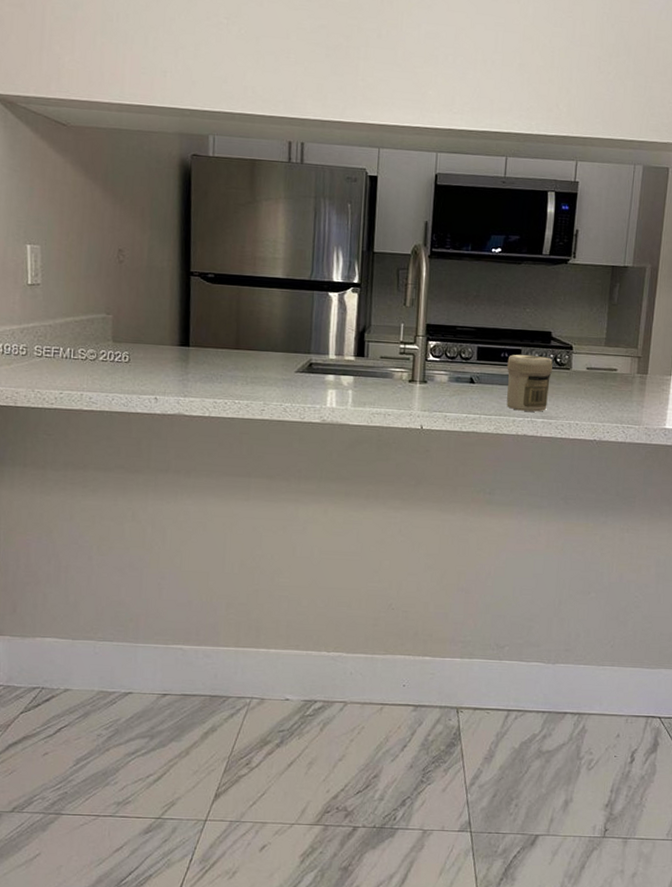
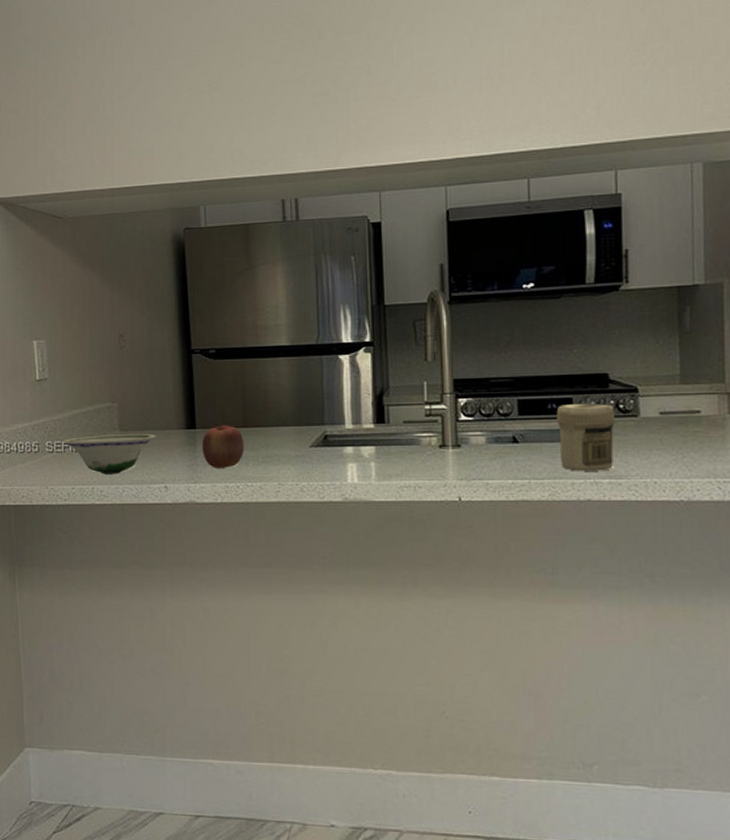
bowl: none [52,344,149,383] -> present [62,433,156,474]
apple: none [194,343,235,385] -> present [202,422,245,468]

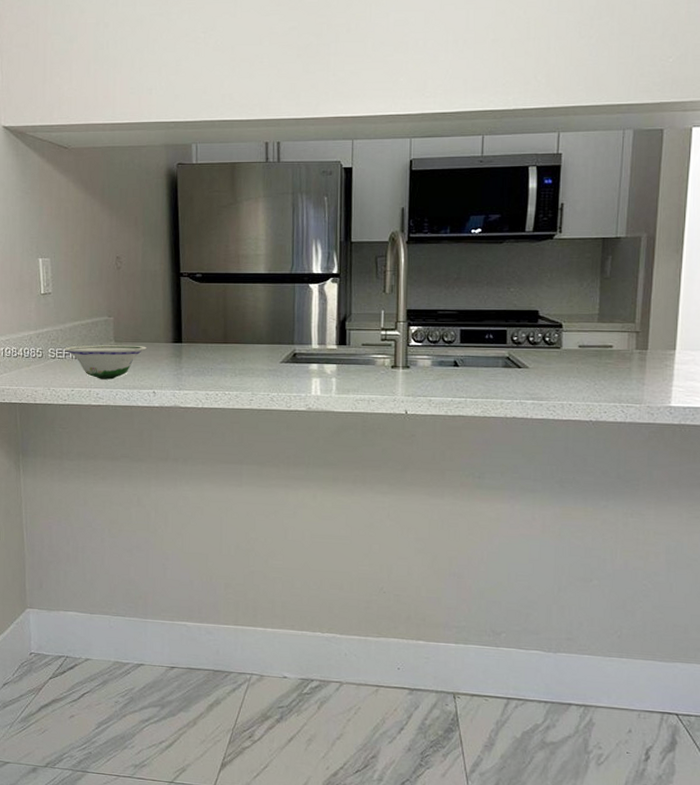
apple: present [202,422,245,468] -> none [187,338,224,378]
jar: present [556,403,615,471] -> none [492,335,541,393]

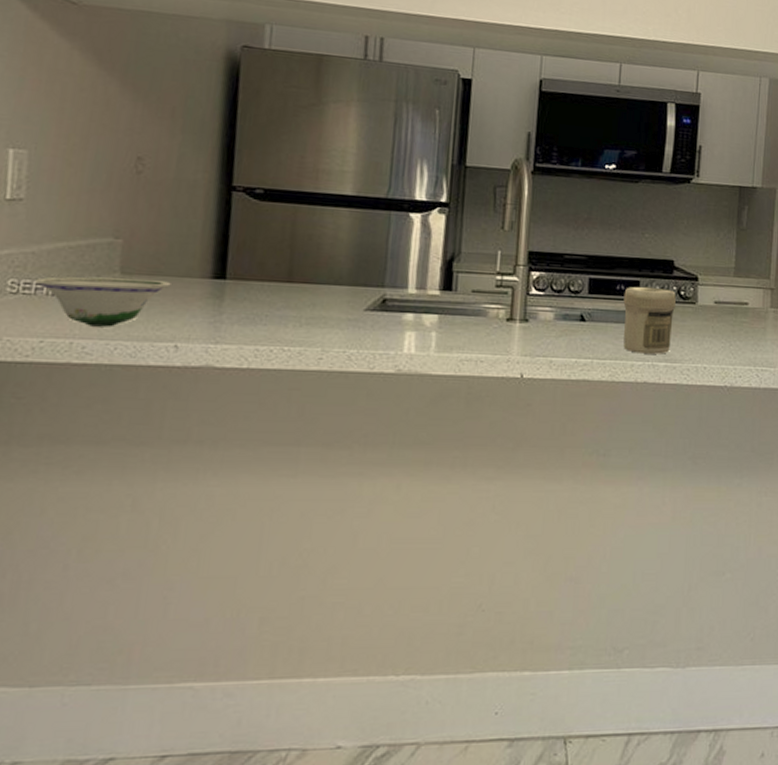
jar: none [492,335,541,393] -> present [623,286,676,354]

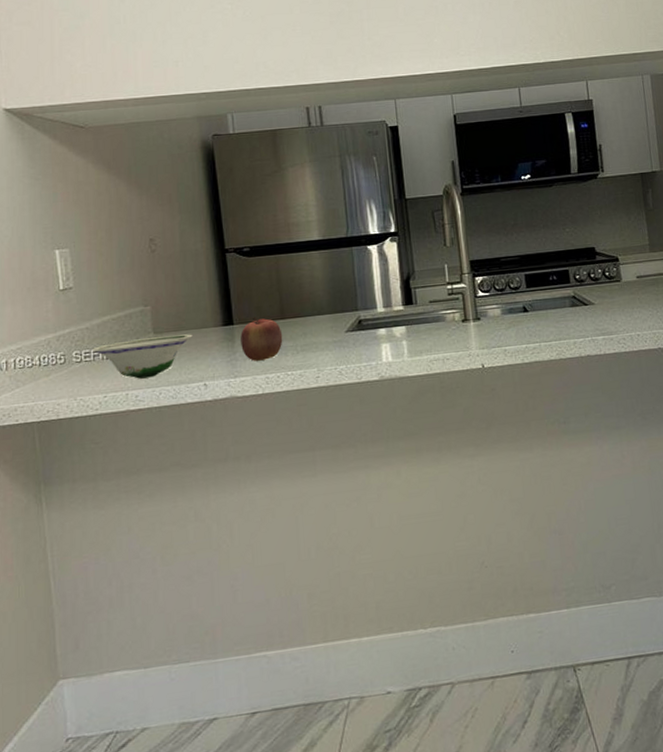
apple: none [230,274,286,328] -> present [240,317,283,361]
jar: present [623,286,676,354] -> none [556,272,605,332]

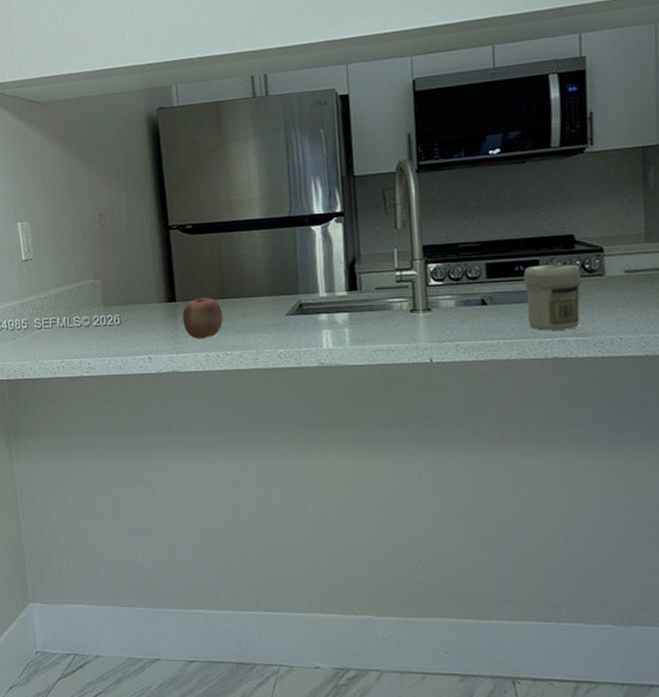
bowl: present [91,334,193,379] -> none [50,308,138,348]
jar: none [556,272,605,332] -> present [523,264,581,330]

